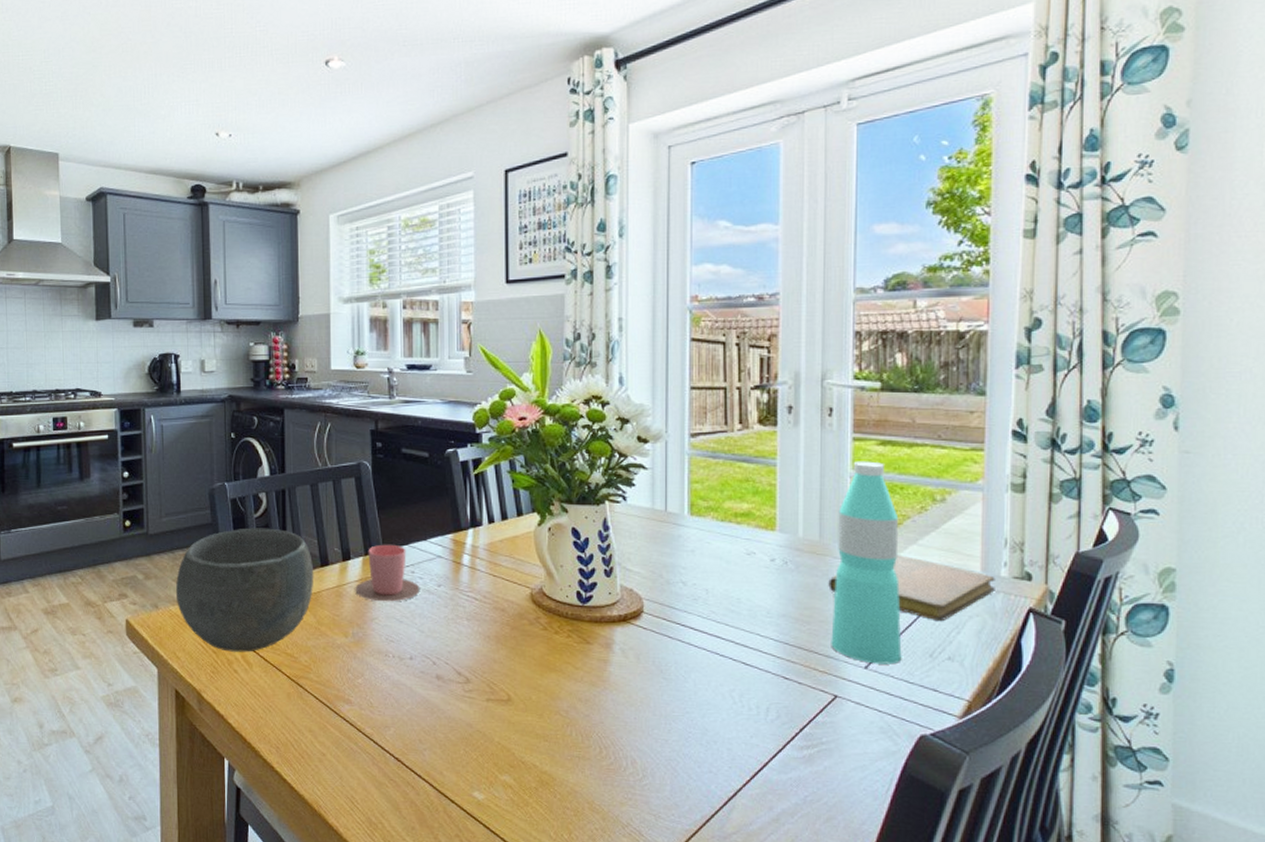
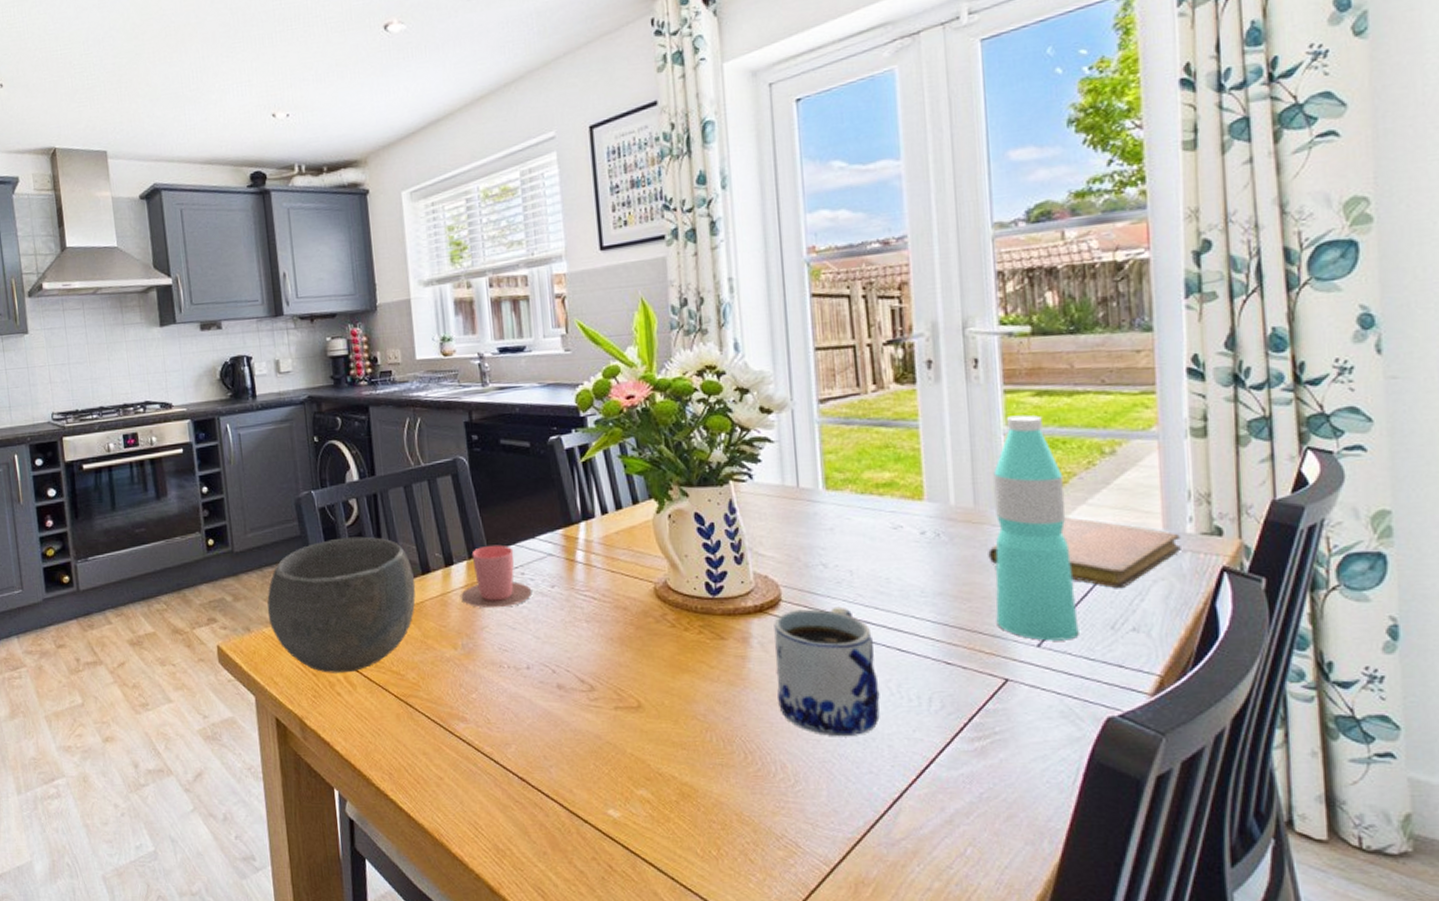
mug: none [634,621,724,739] -> present [774,606,880,737]

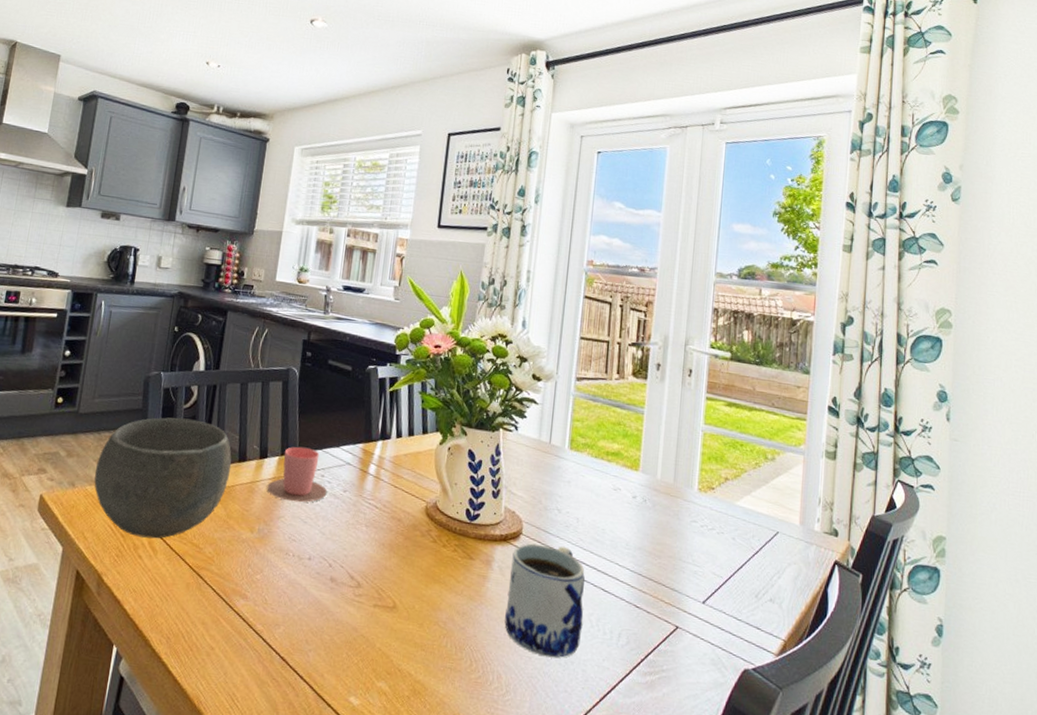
notebook: present [988,517,1181,589] -> none [678,503,810,566]
water bottle: present [993,415,1079,641] -> none [676,417,738,602]

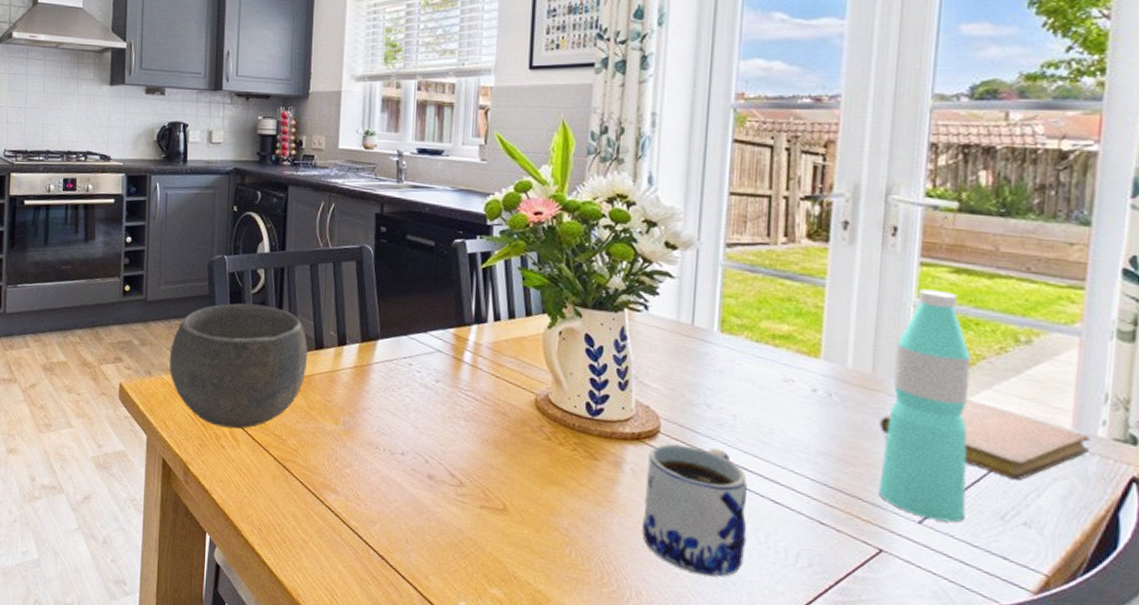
cup: present [267,446,327,503] -> none [349,332,417,394]
water bottle: none [676,417,738,602] -> present [878,288,972,523]
notebook: none [678,503,810,566] -> present [879,399,1090,481]

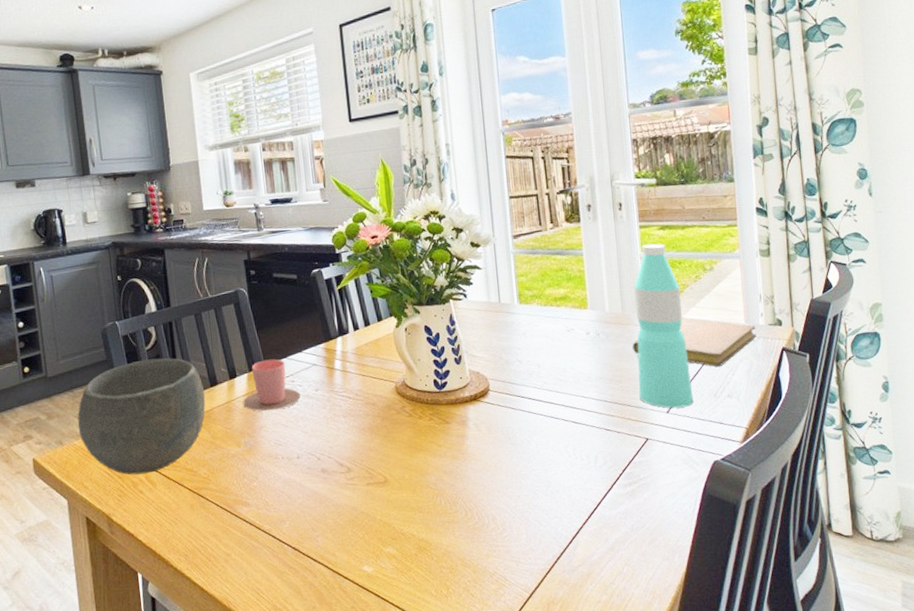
cup: none [349,332,417,394] -> present [243,359,301,412]
mug: present [642,444,747,577] -> none [484,392,562,492]

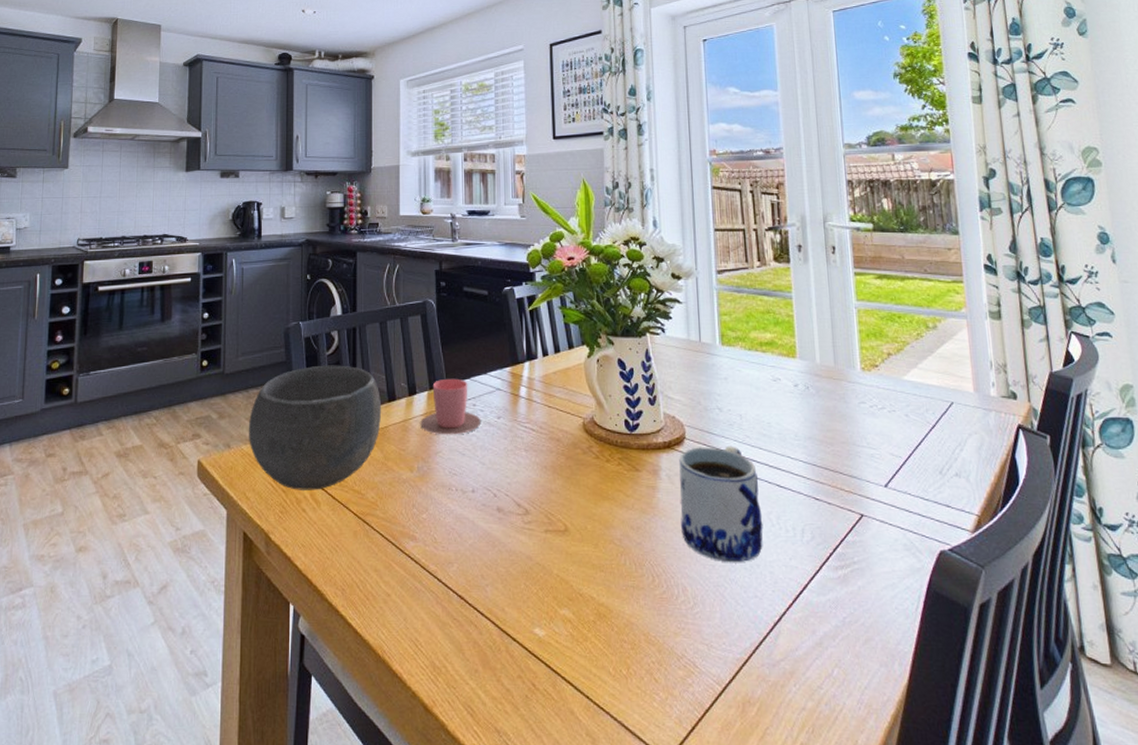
mug: none [484,392,562,492] -> present [679,445,763,563]
notebook: present [632,317,757,367] -> none [845,378,988,440]
water bottle: present [634,243,694,408] -> none [848,293,916,482]

